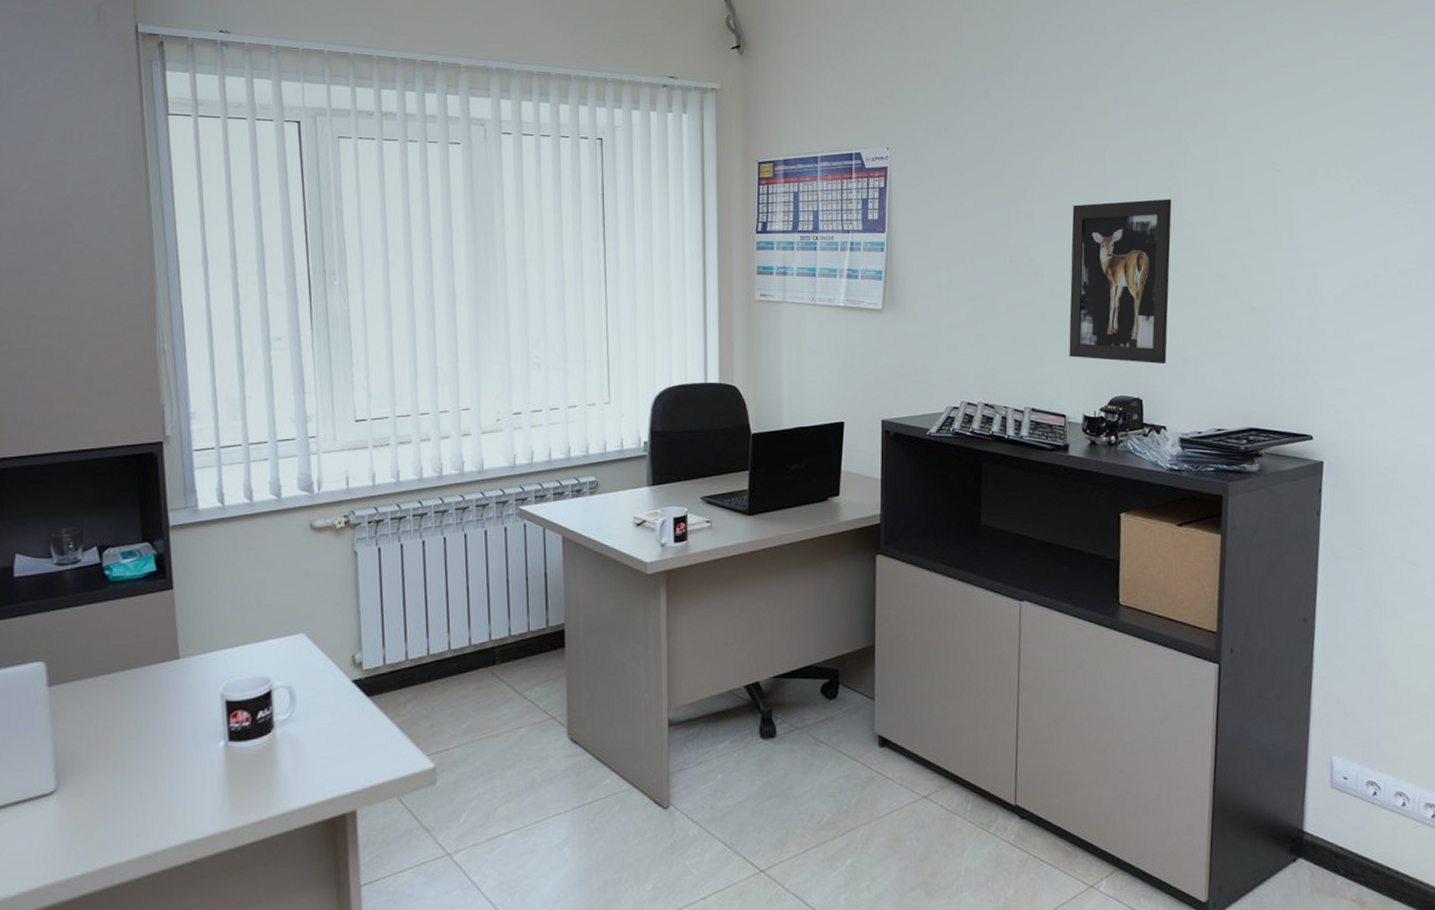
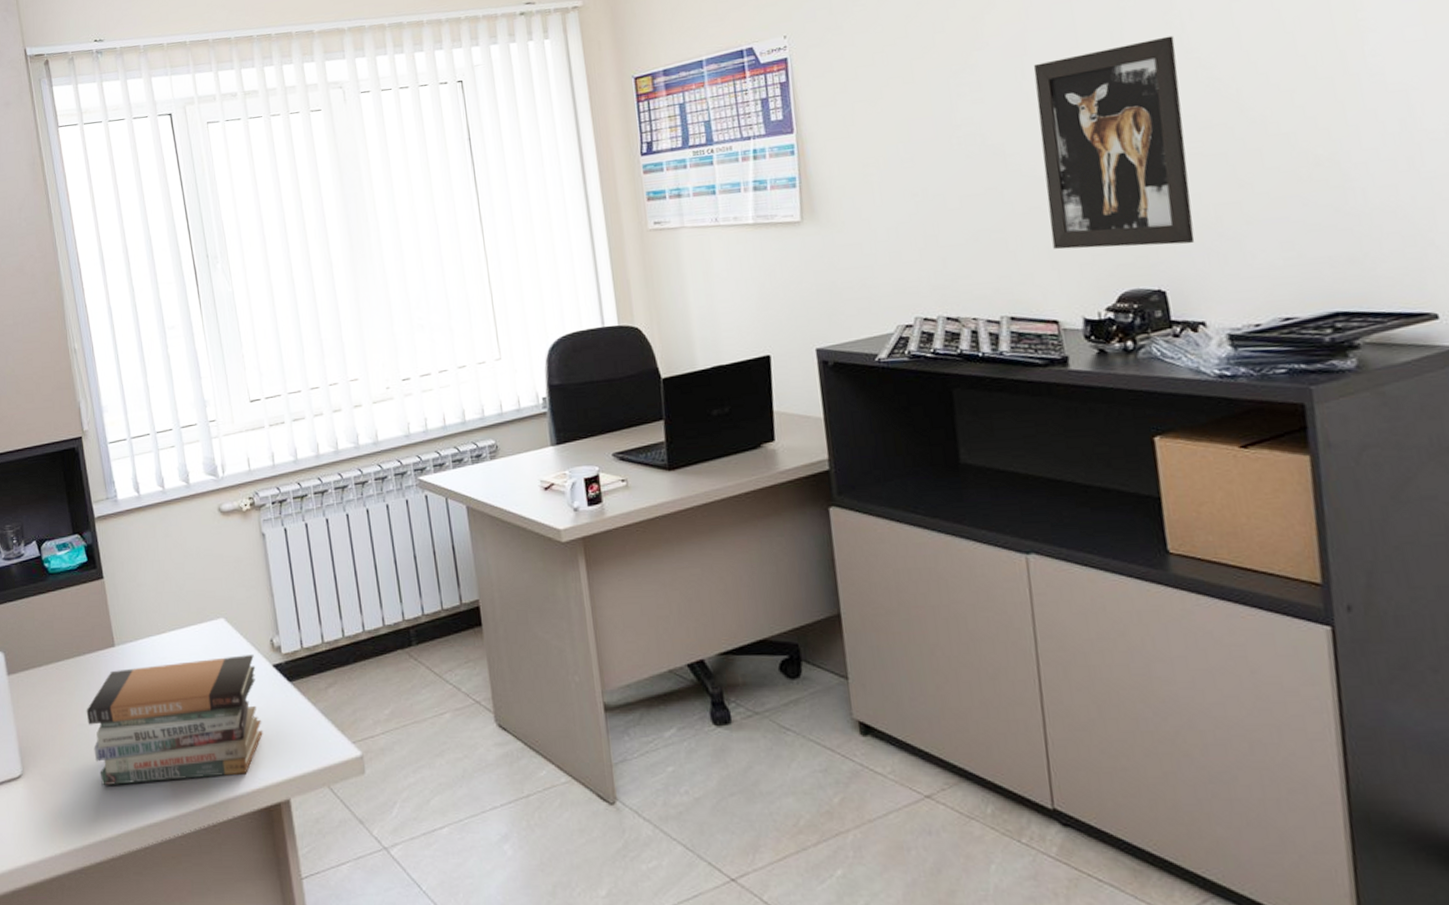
book stack: none [139,670,335,801] -> present [86,655,263,786]

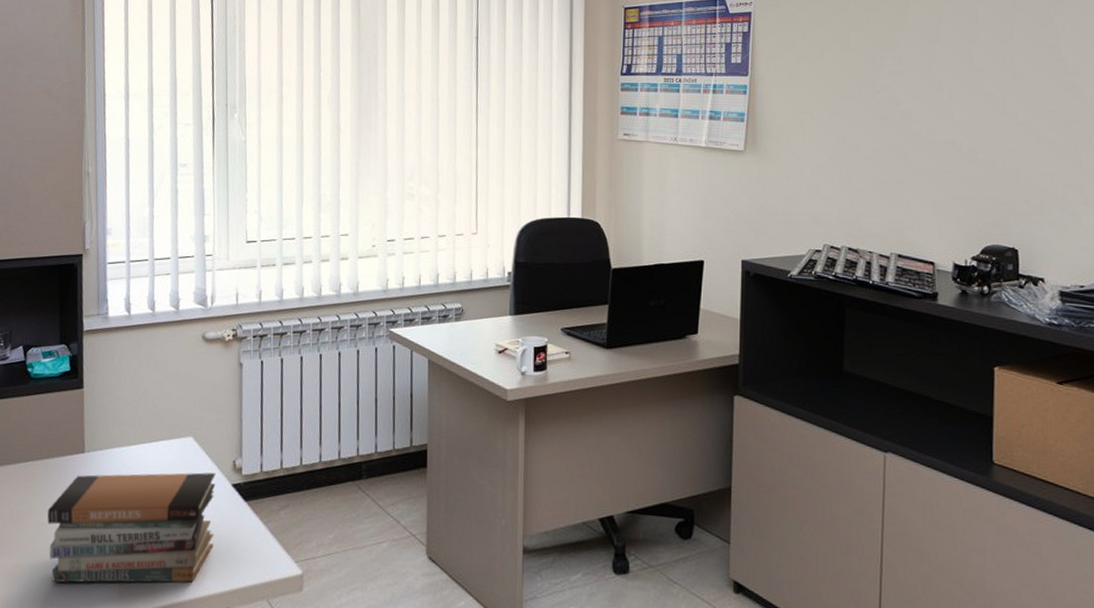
wall art: present [1033,35,1195,250] -> none [938,44,1050,213]

